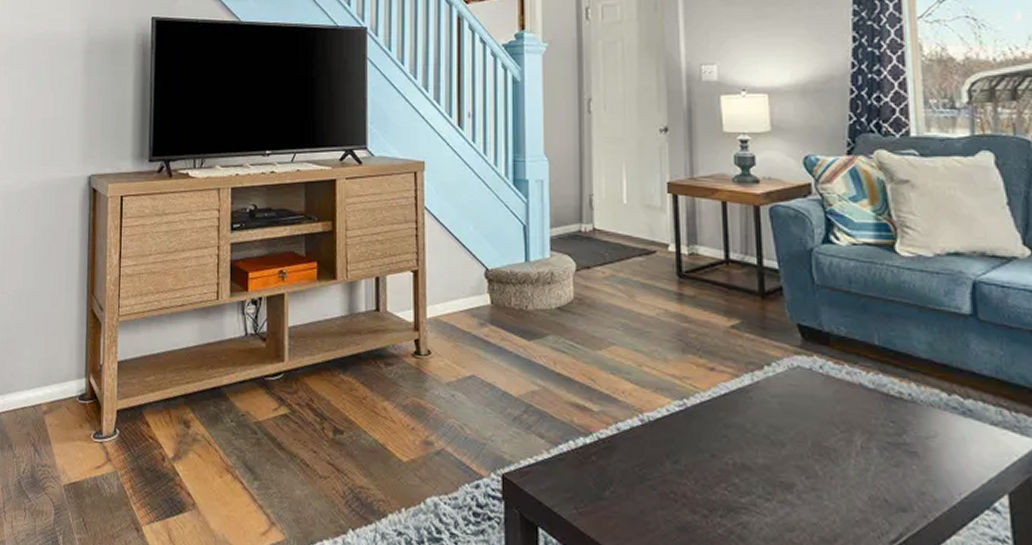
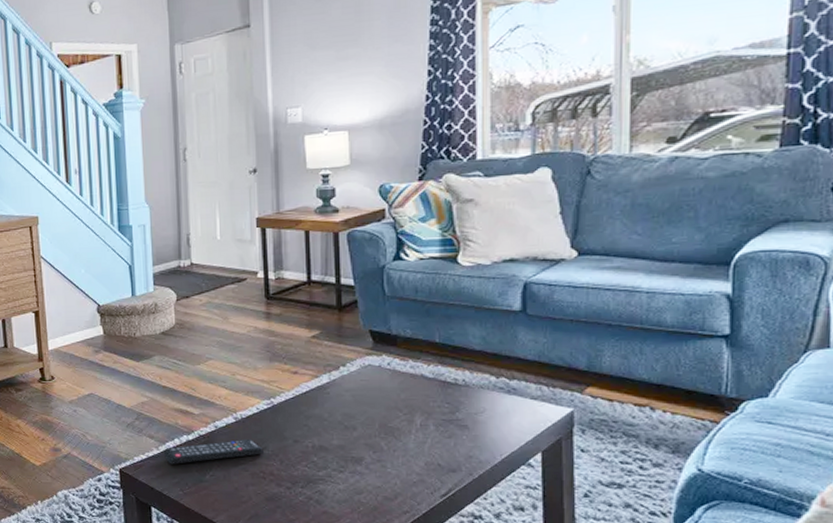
remote control: none [555,447,675,474] -> present [163,438,264,464]

